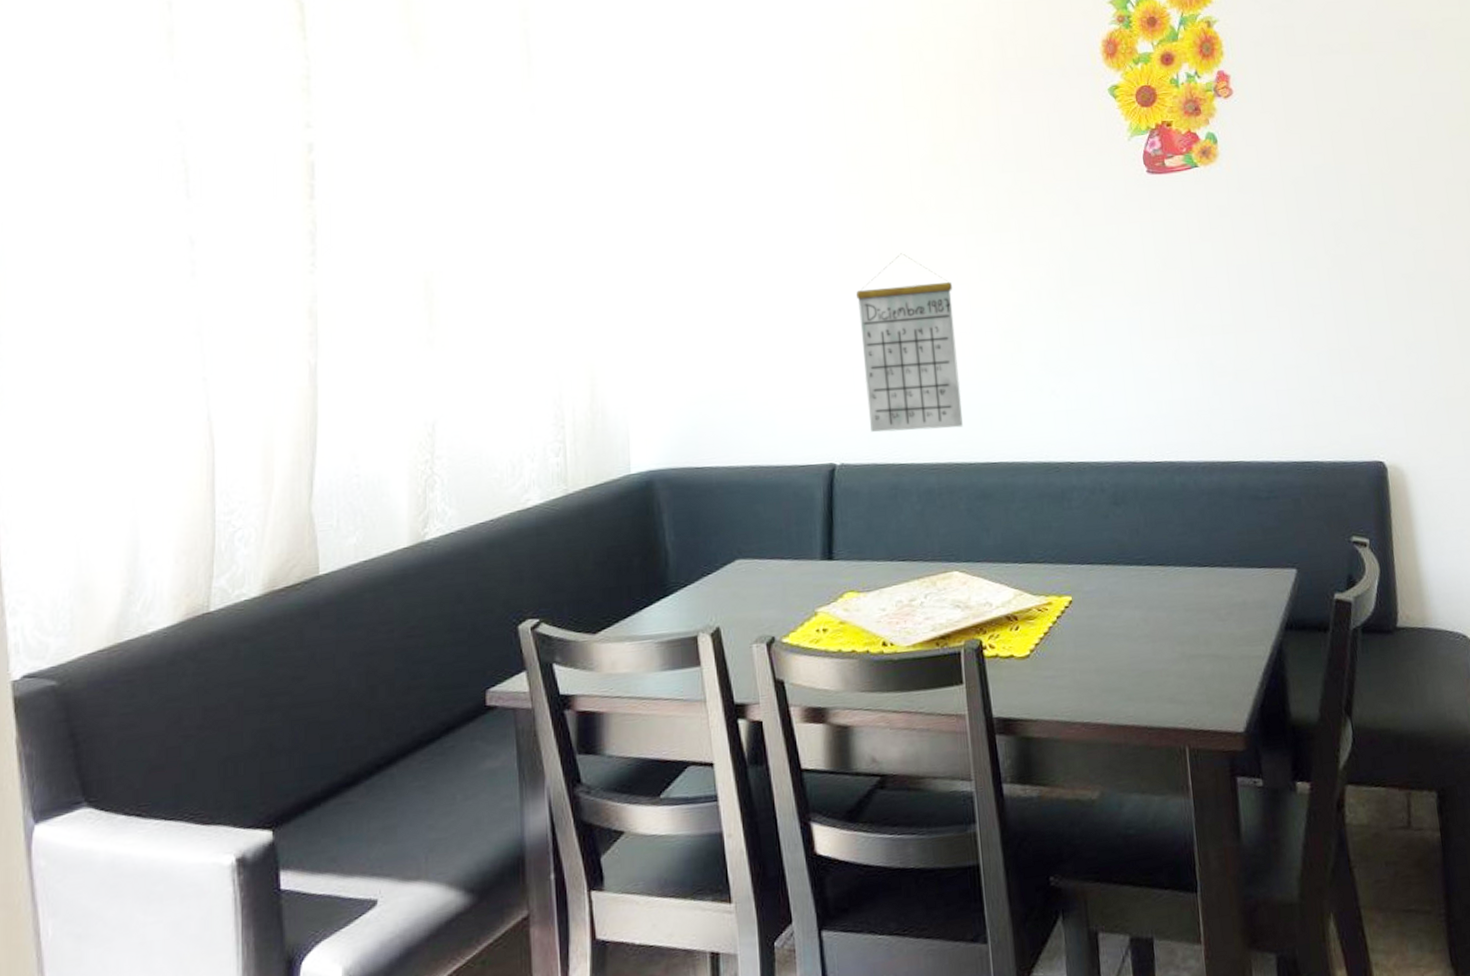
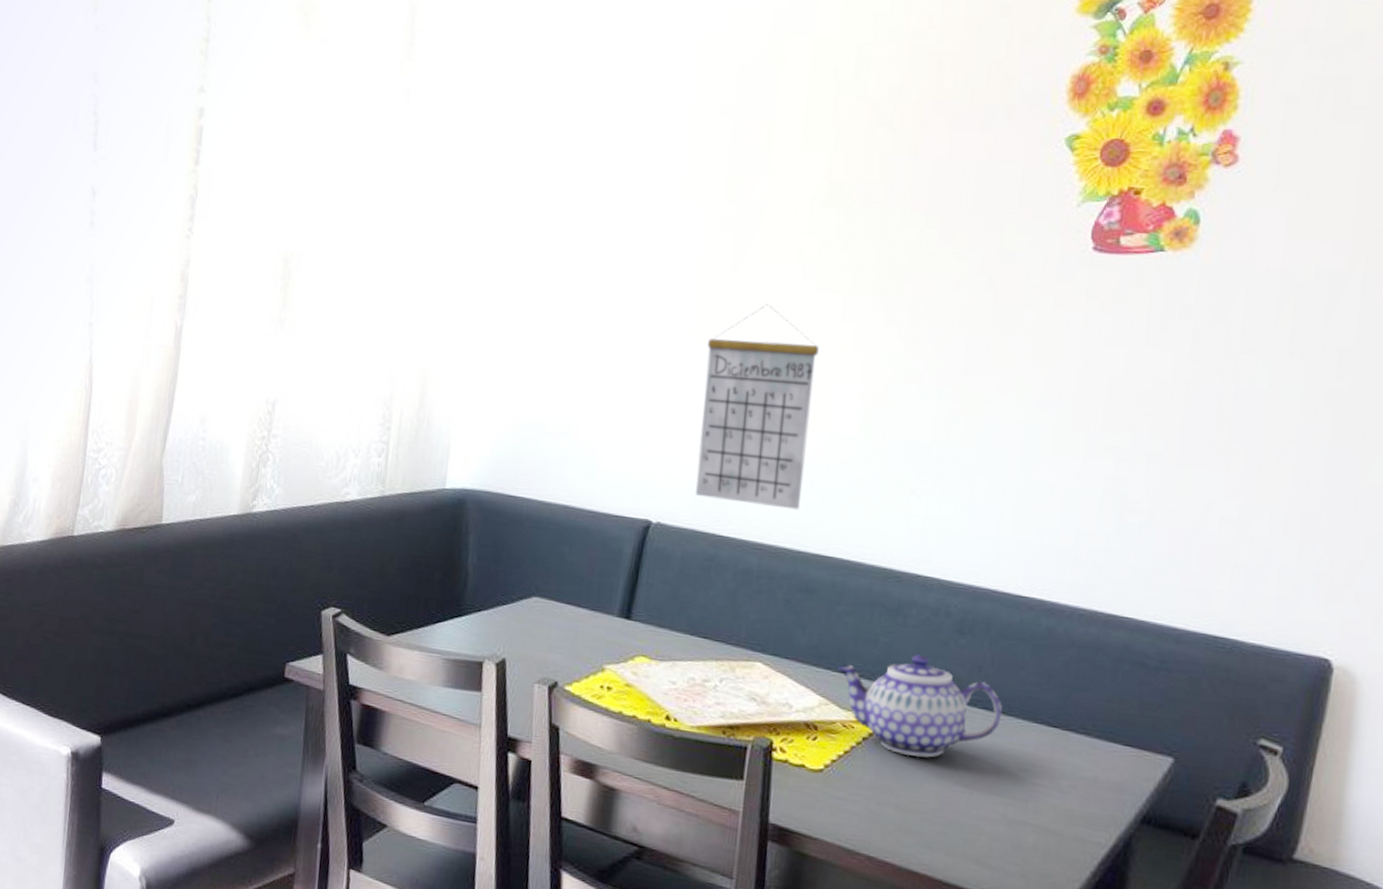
teapot: none [1023,530,1163,623] -> present [838,654,1003,758]

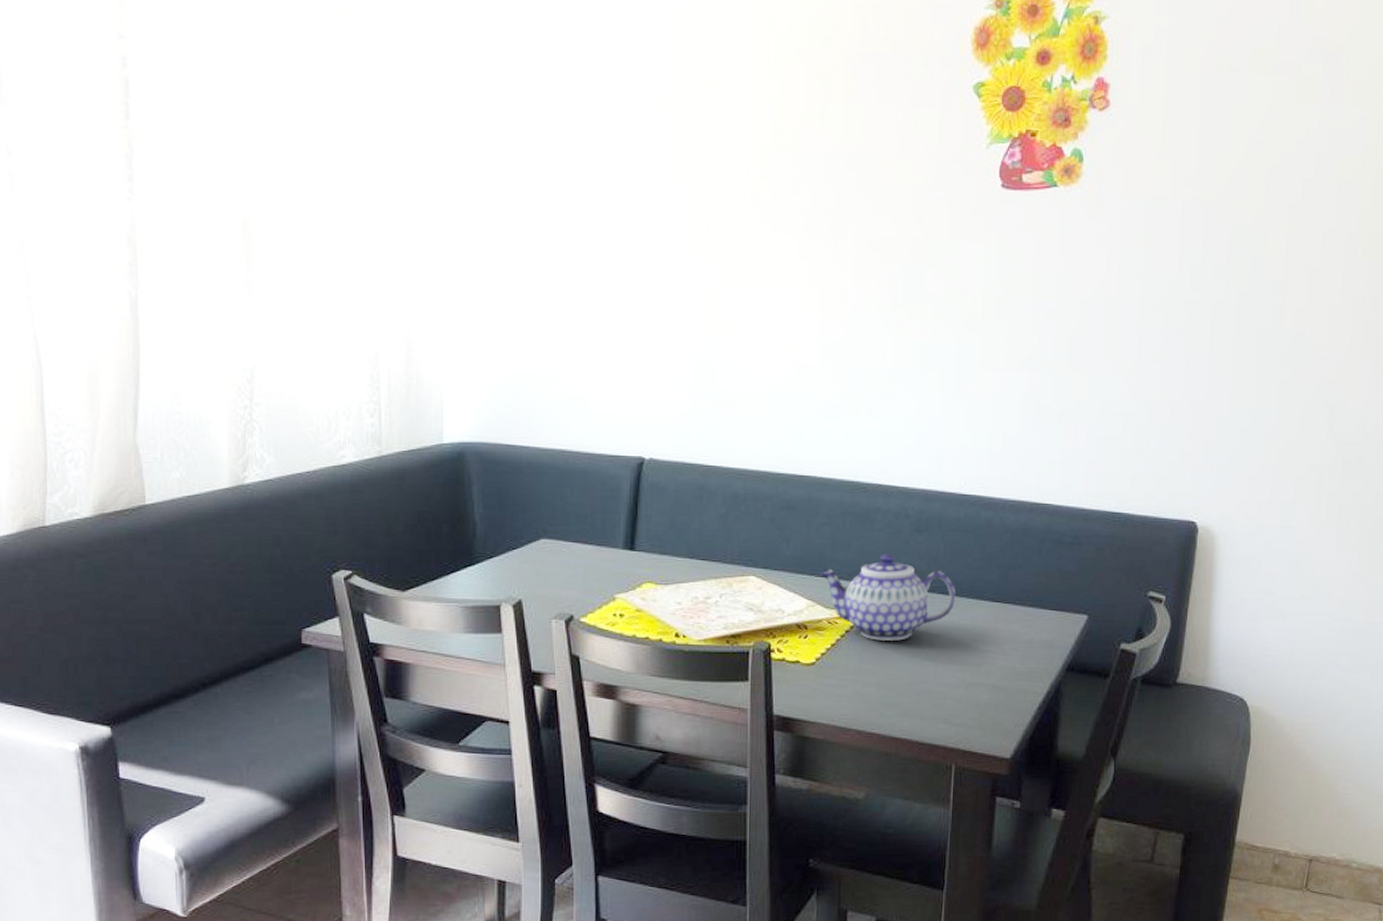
calendar: present [695,304,819,510] -> none [680,247,779,436]

